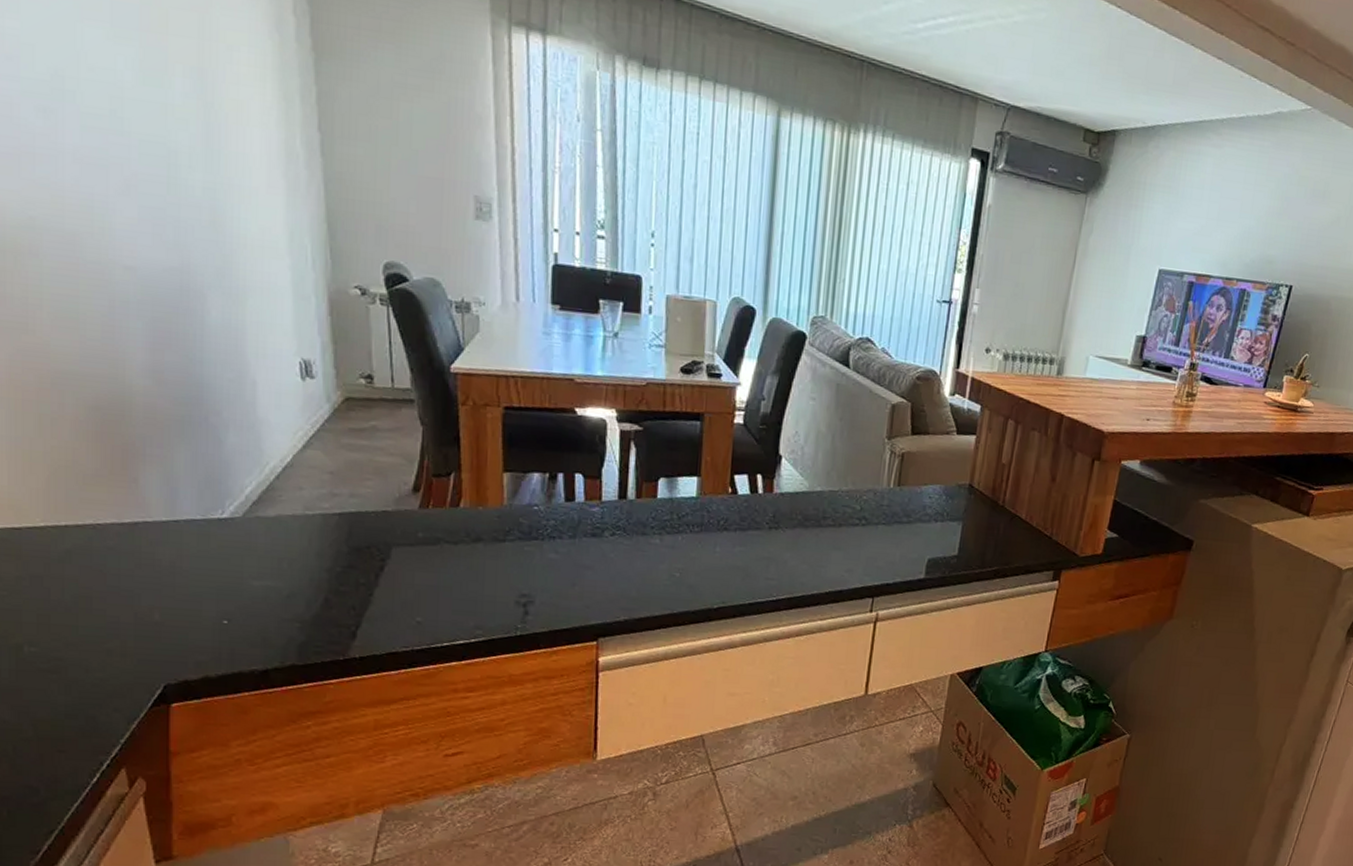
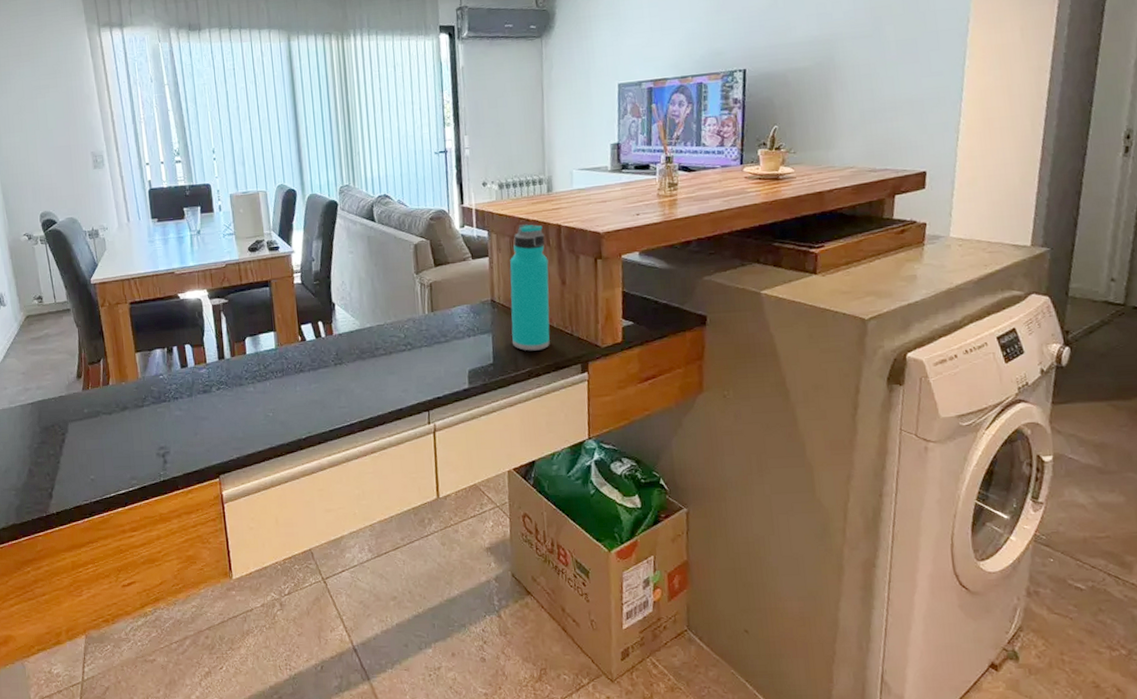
water bottle: none [983,405,1044,549] -> present [509,224,550,351]

